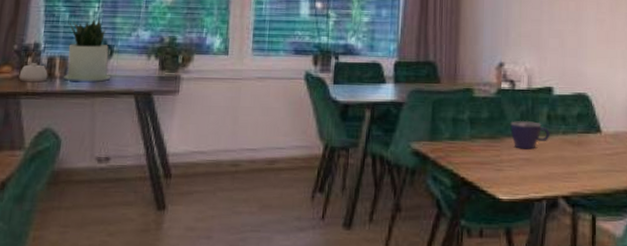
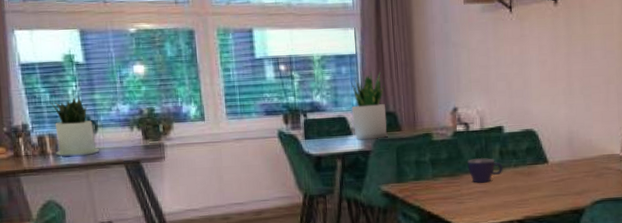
sugar bowl: present [18,63,48,83] -> none [14,143,41,161]
planter: none [387,17,427,90] -> present [351,72,387,140]

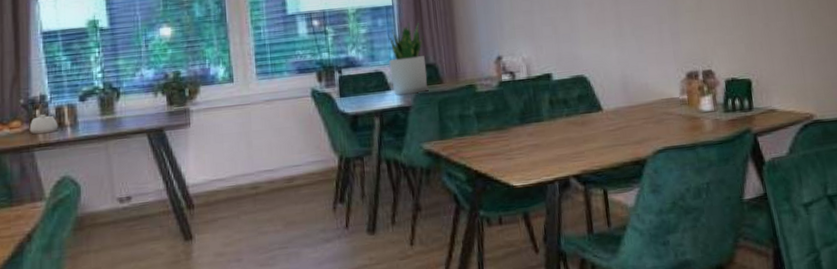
sugar bowl: none [14,143,41,161] -> present [29,114,58,135]
planter: present [51,97,100,157] -> none [72,64,121,128]
cup: present [467,157,503,183] -> none [515,108,555,136]

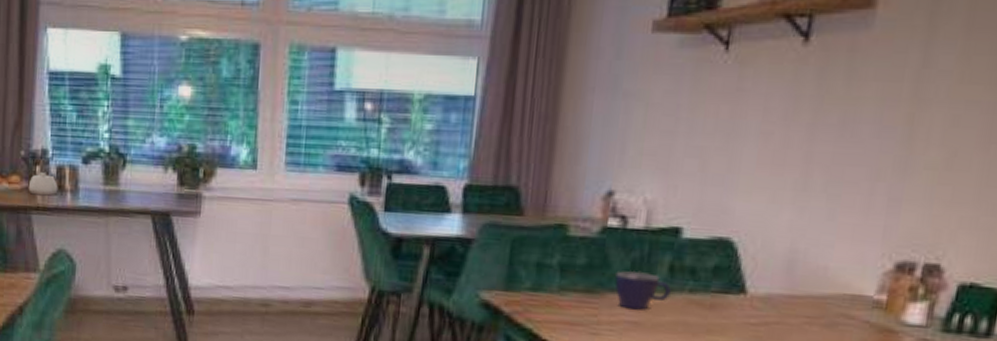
planter: present [388,23,428,96] -> none [454,124,510,224]
cup: none [515,108,555,136] -> present [615,270,671,310]

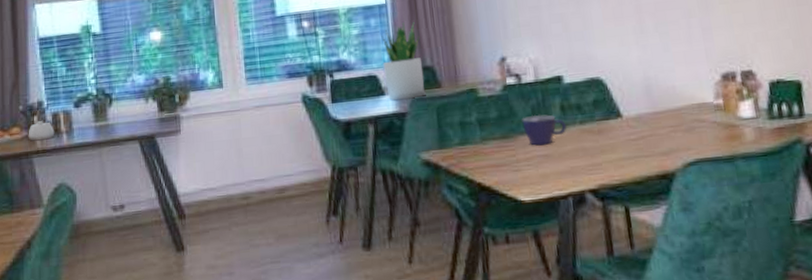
planter: none [454,124,510,224] -> present [381,22,425,101]

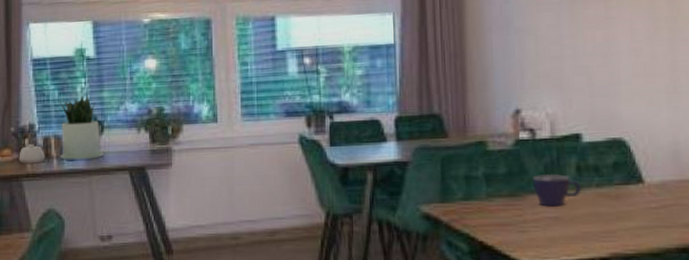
planter: none [67,70,114,135] -> present [59,95,105,161]
planter: present [381,22,425,101] -> none [387,65,430,148]

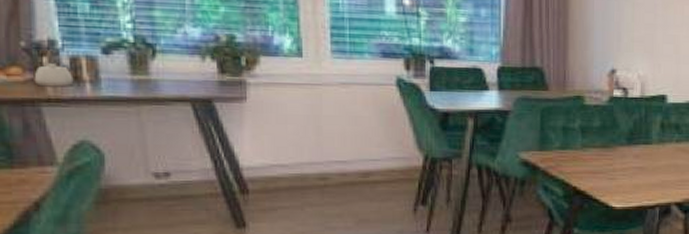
planter: present [59,95,105,161] -> none [91,11,158,88]
cup: present [533,173,581,207] -> none [623,128,663,158]

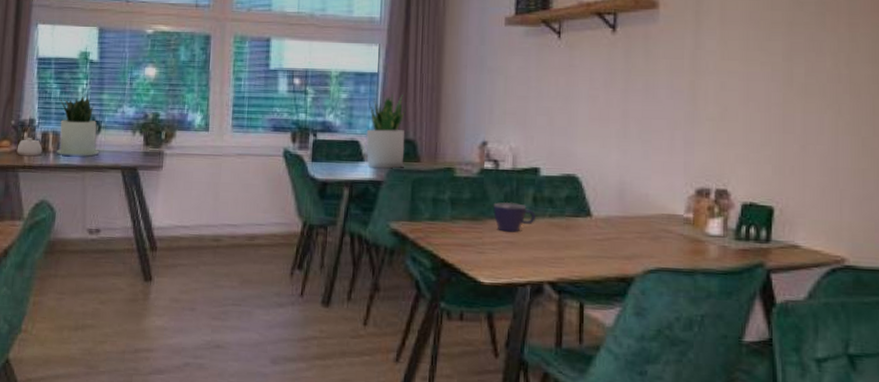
planter: none [91,11,158,88] -> present [57,95,100,157]
planter: none [490,18,532,98] -> present [366,93,406,169]
cup: none [623,128,663,158] -> present [493,201,536,232]

